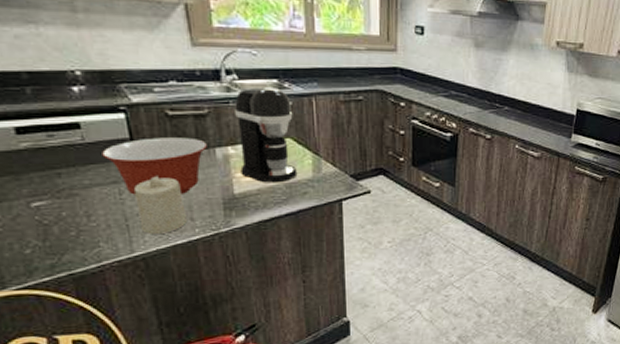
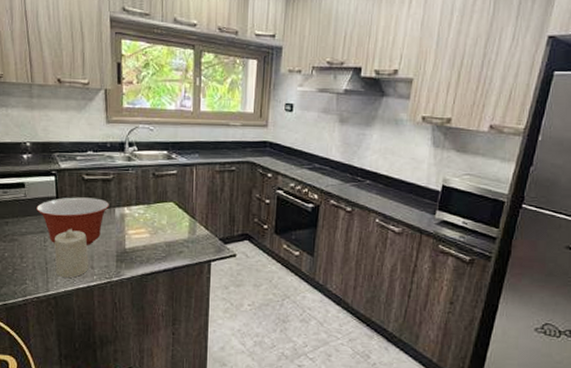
coffee maker: present [235,87,298,183] -> none [132,158,177,241]

